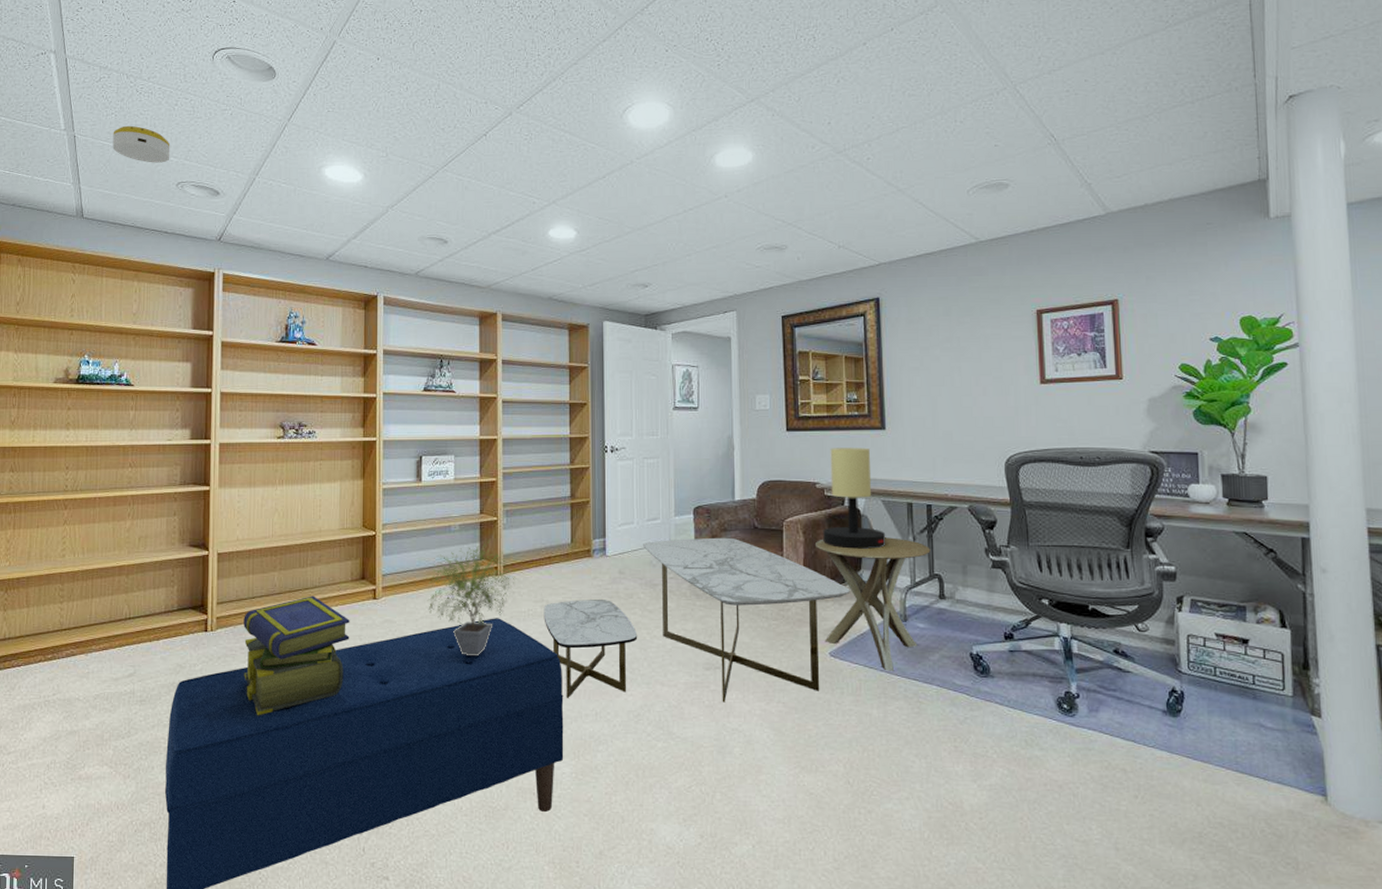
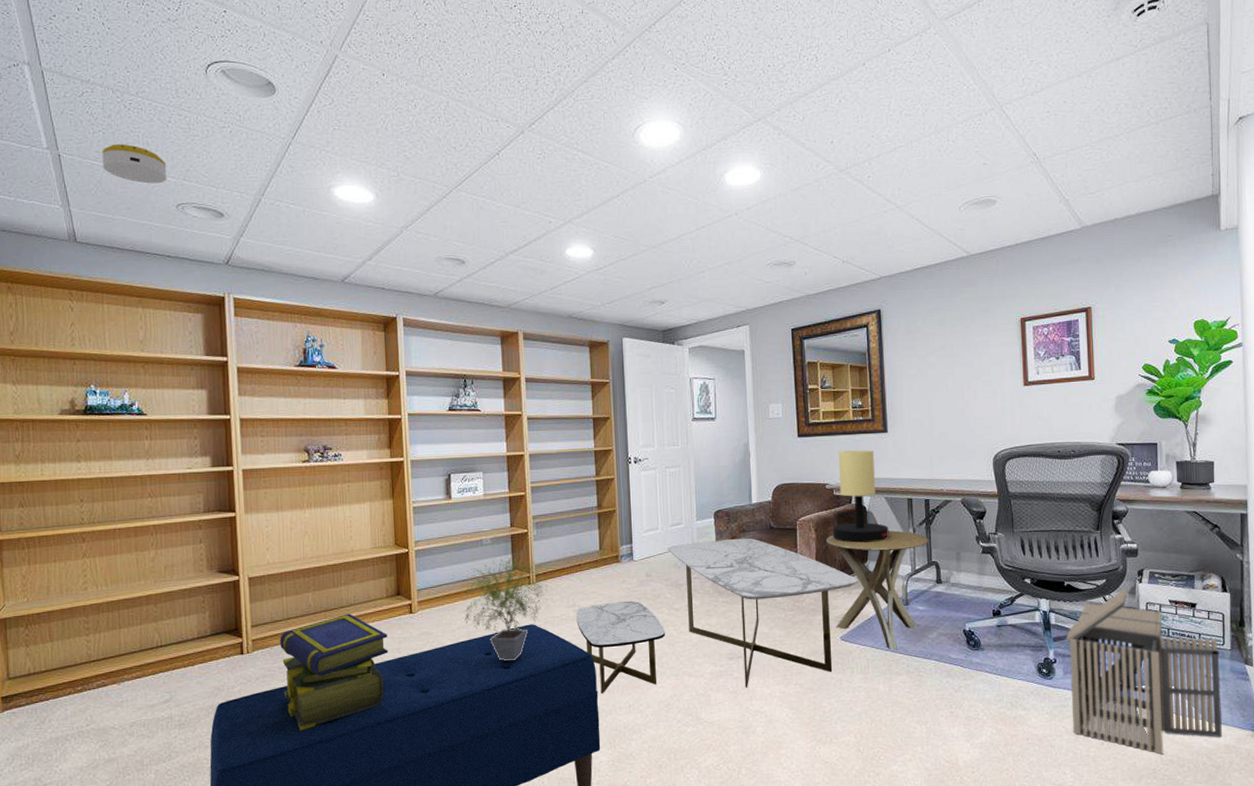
storage bin: none [1091,616,1284,816] -> present [1066,588,1222,755]

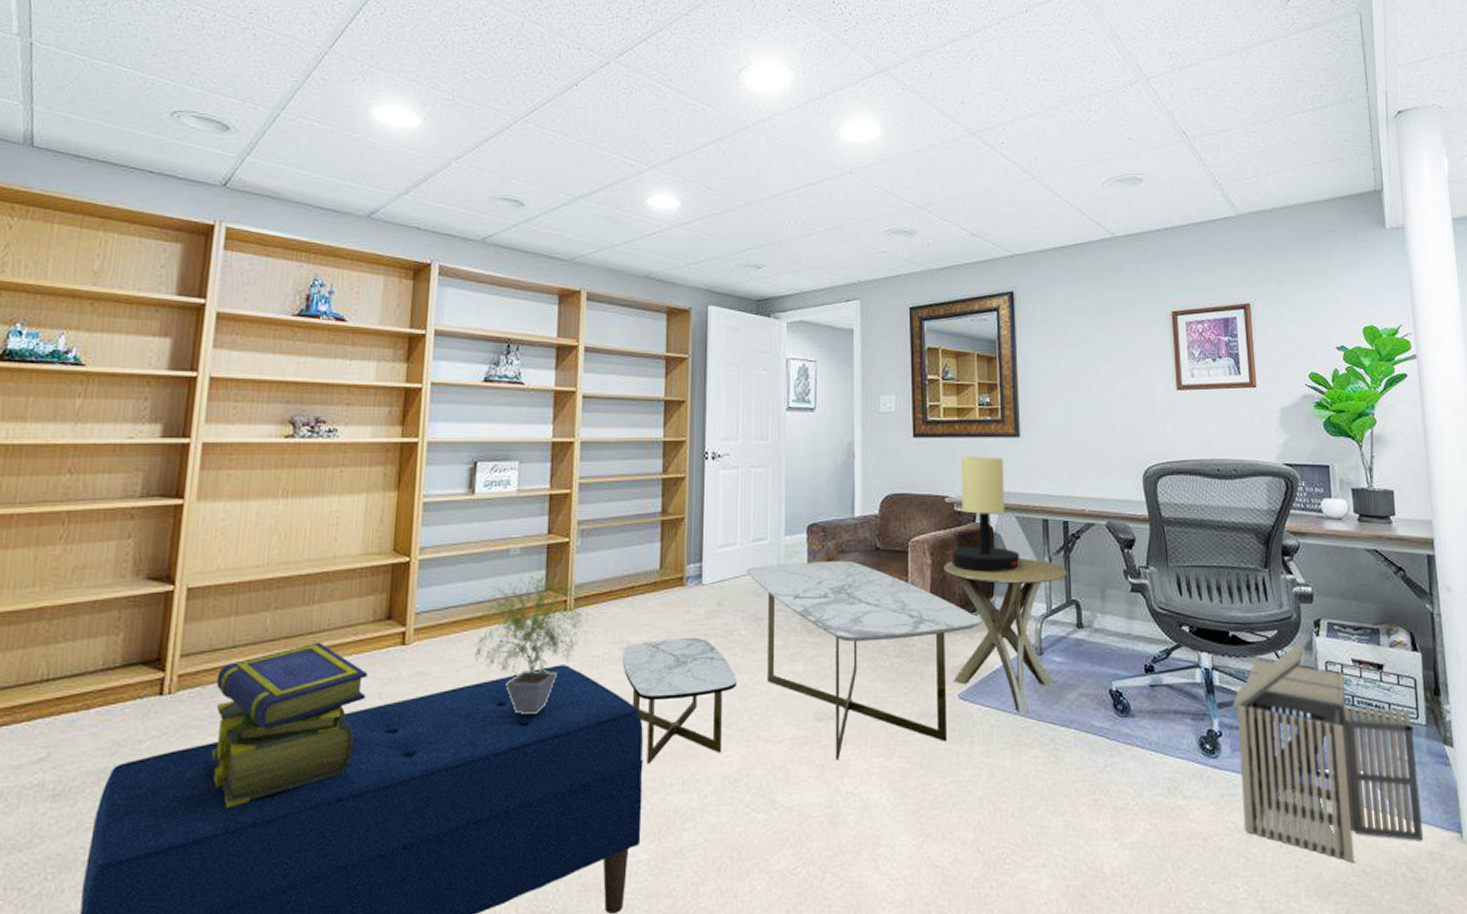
smoke detector: present [102,143,167,184] -> none [85,36,167,86]

